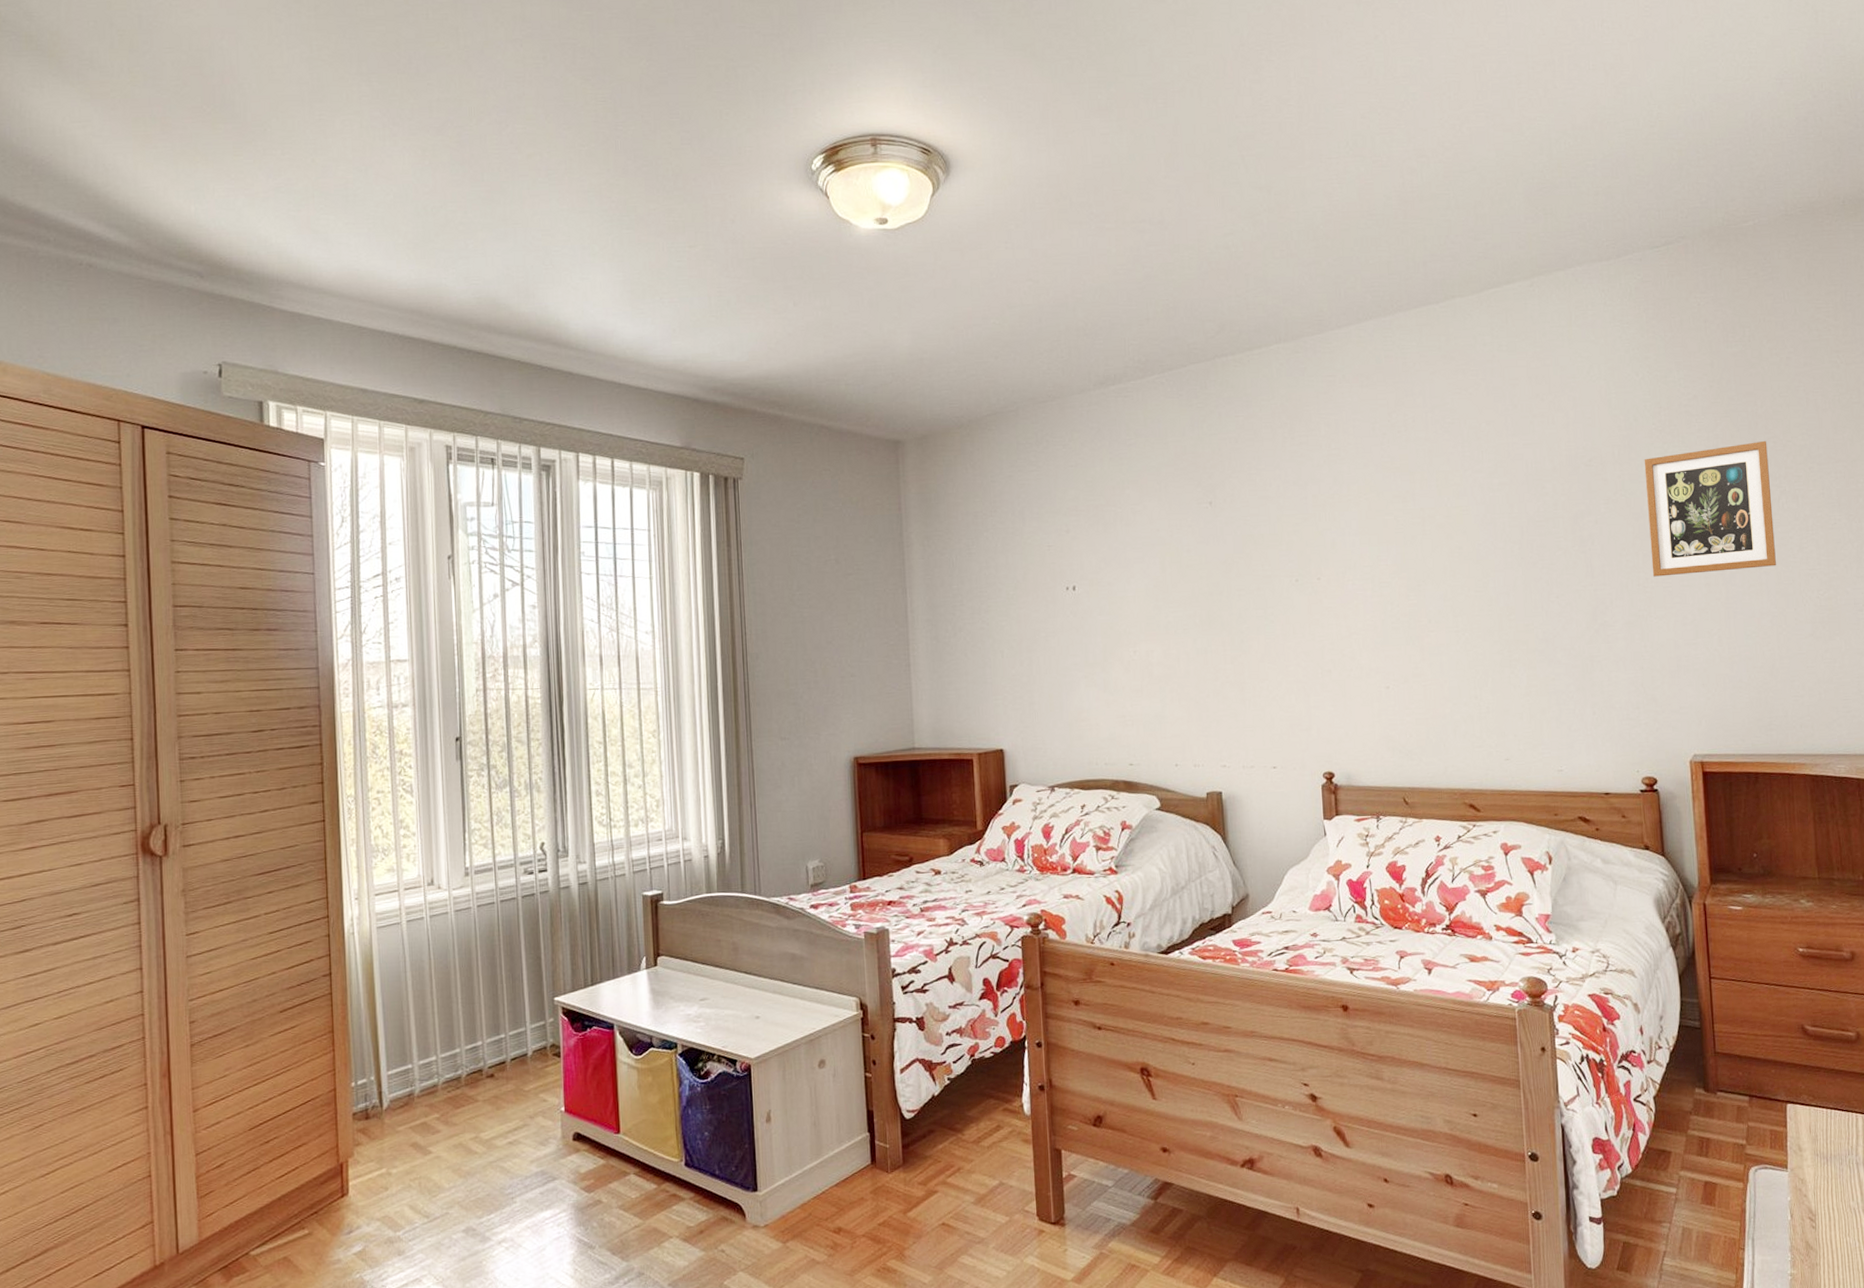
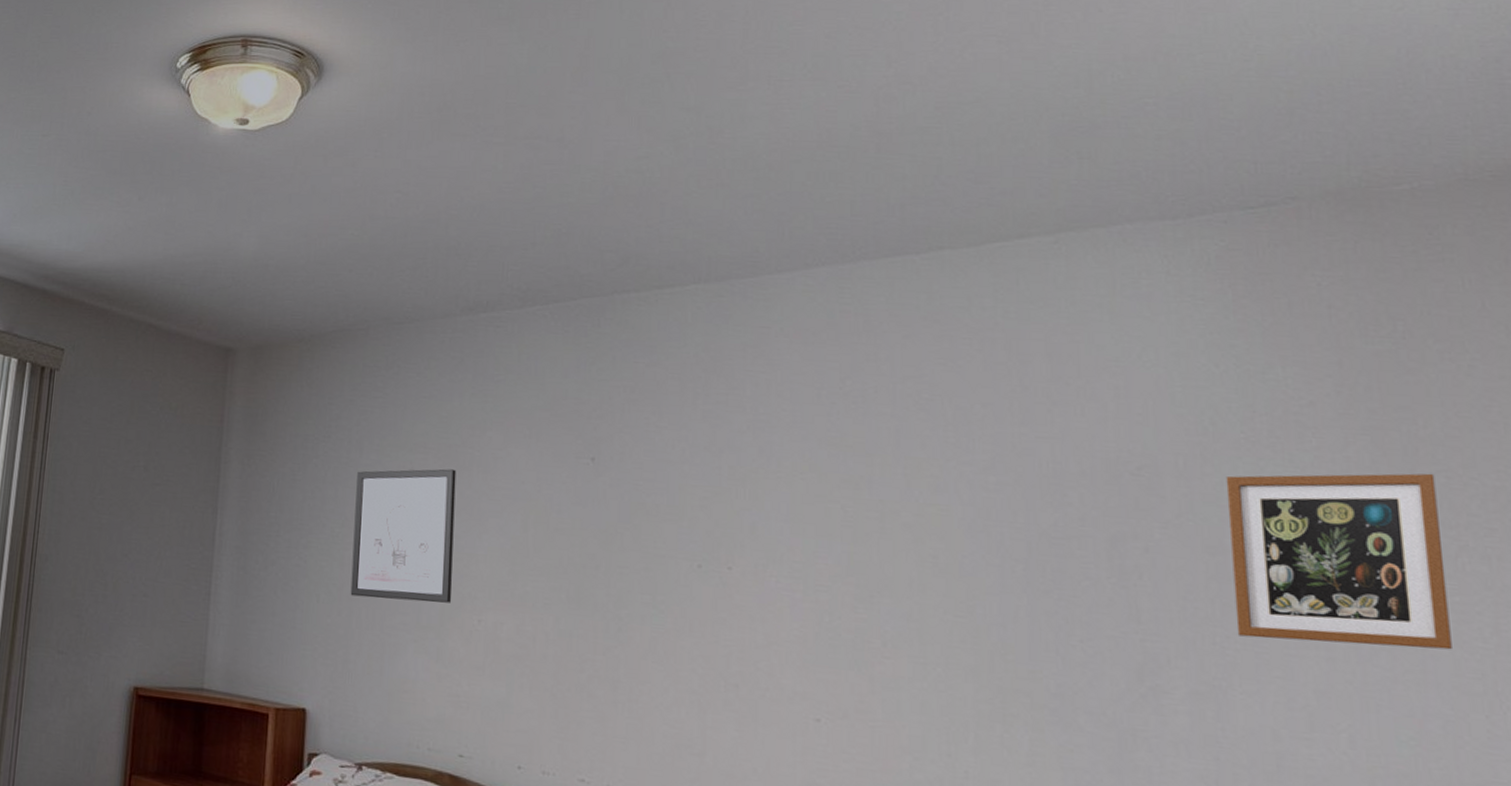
wall art: none [1023,526,1112,647] -> present [350,469,456,603]

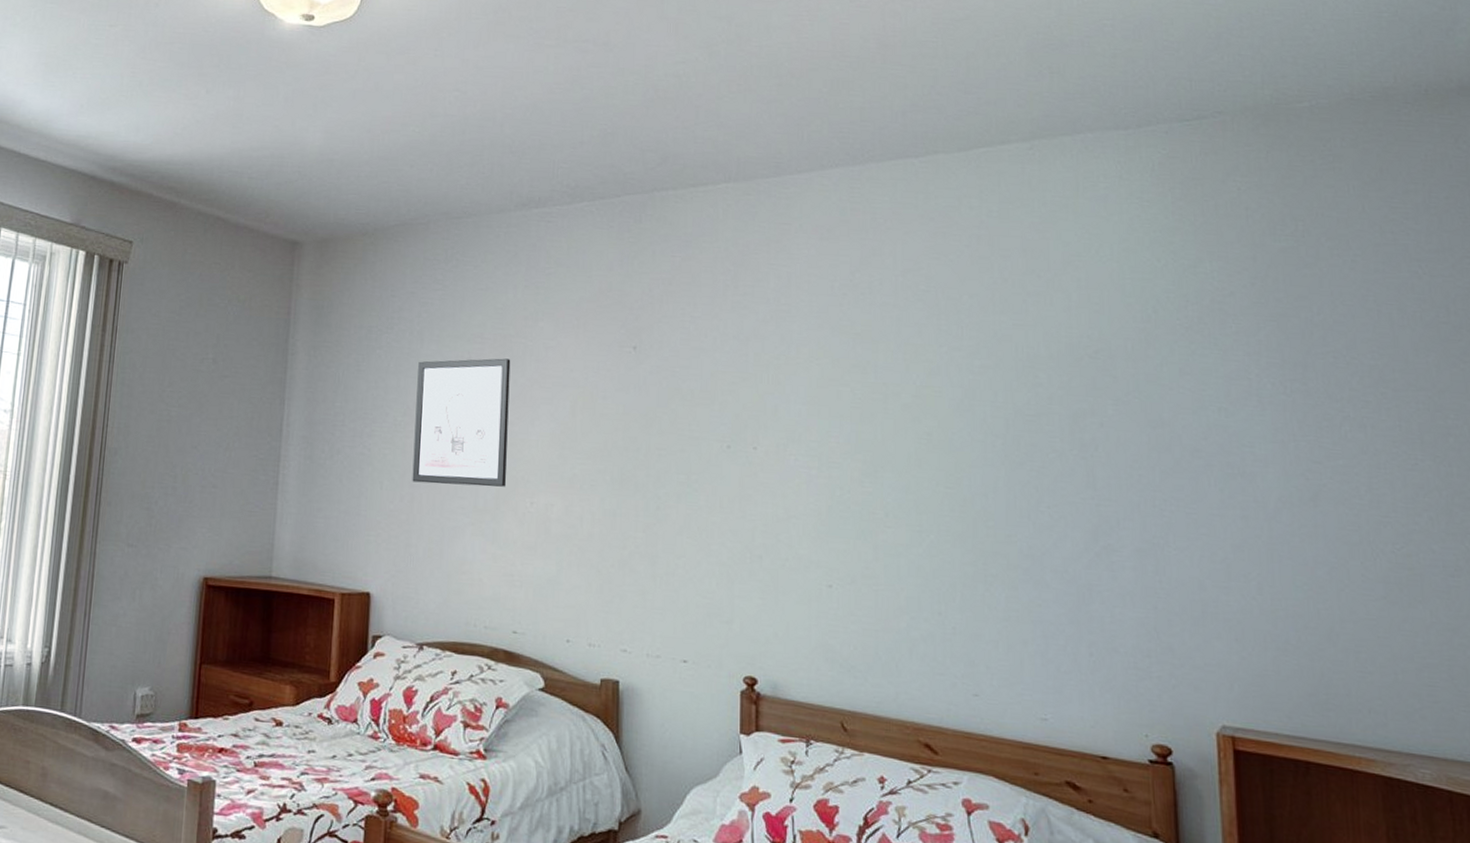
picture frame: present [1225,473,1452,650] -> none [1164,354,1336,506]

